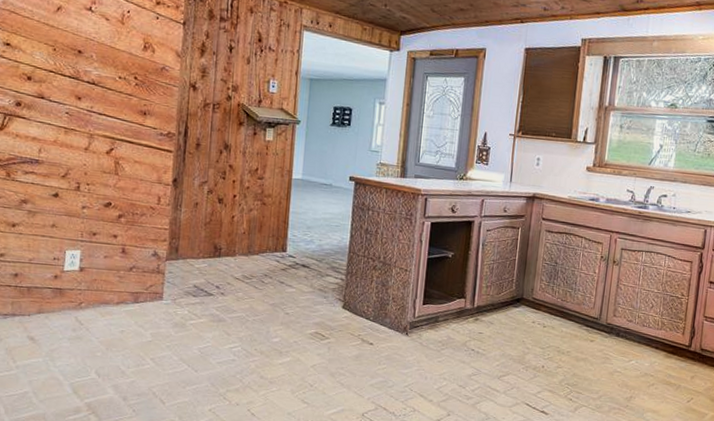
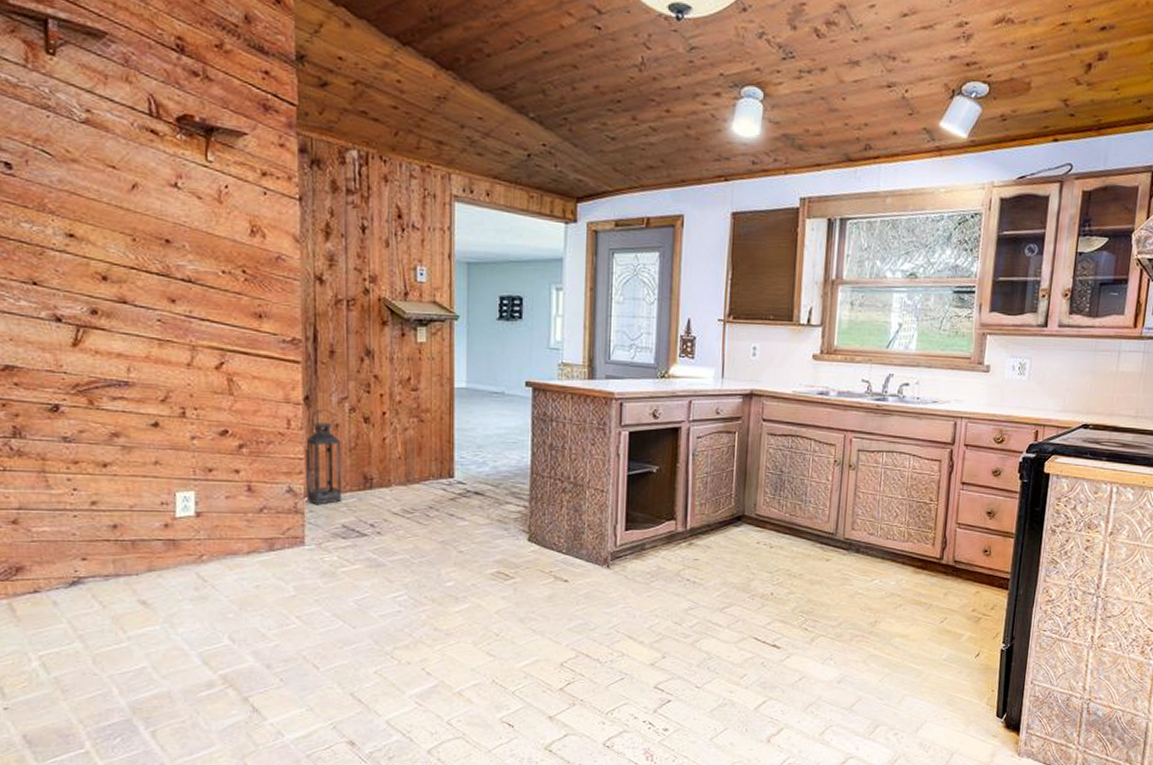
lantern: none [168,190,199,268] -> present [306,409,342,505]

